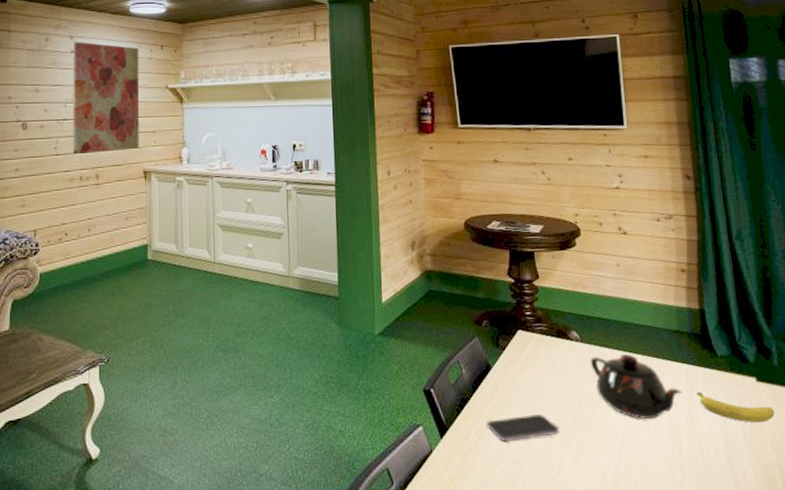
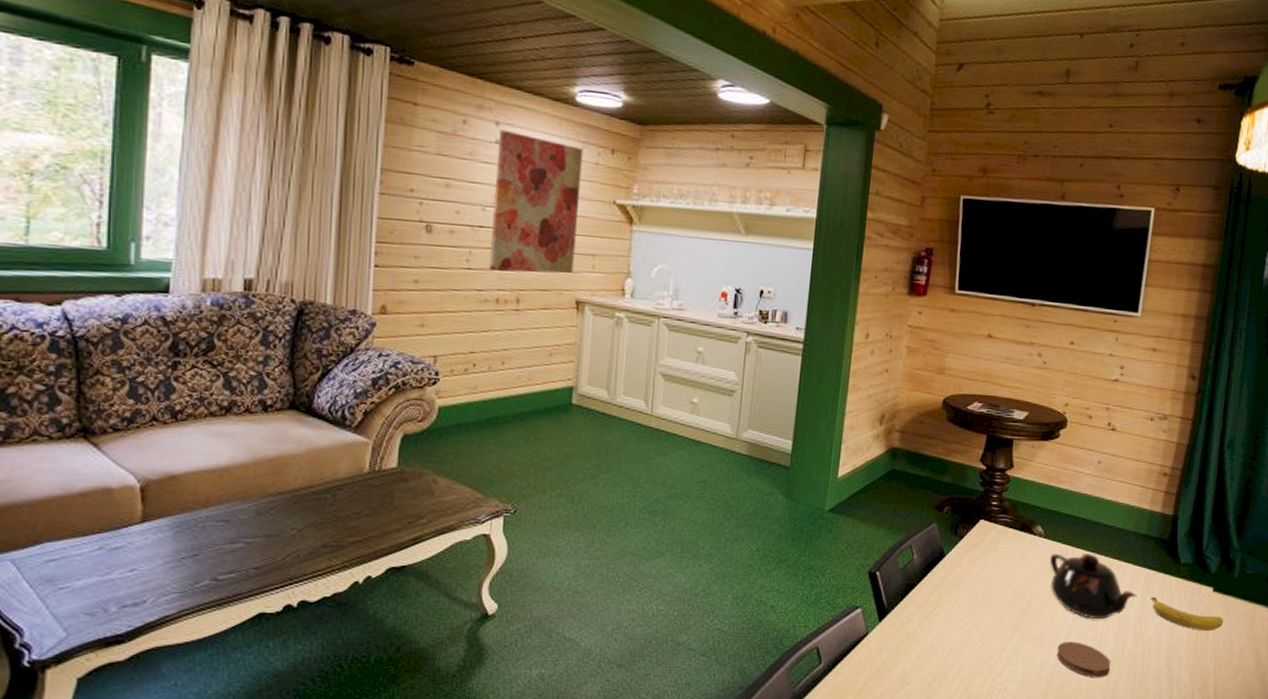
smartphone: present [487,414,559,443] -> none [930,606,1004,631]
coaster: none [615,444,673,481] -> present [1056,641,1111,678]

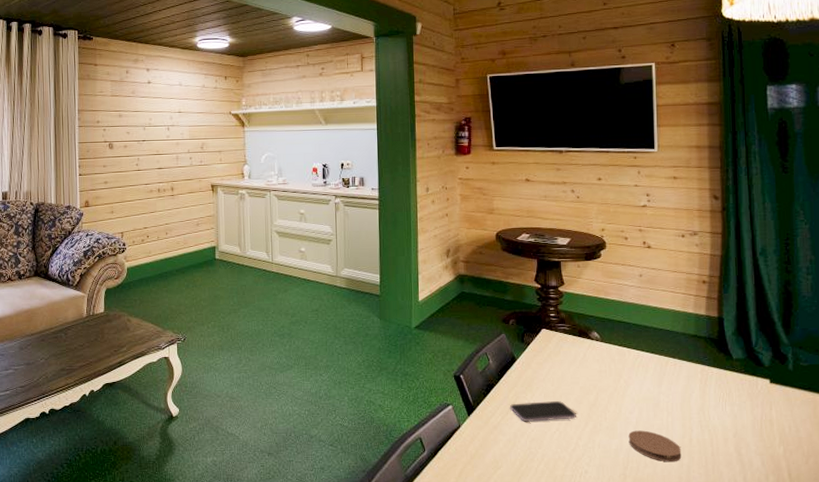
wall art: present [488,129,583,274] -> none [150,73,207,169]
smartphone: none [930,606,1004,631] -> present [510,401,576,423]
teapot: present [1049,553,1137,620] -> none [608,353,696,411]
fruit: present [1150,596,1224,631] -> none [709,389,786,419]

